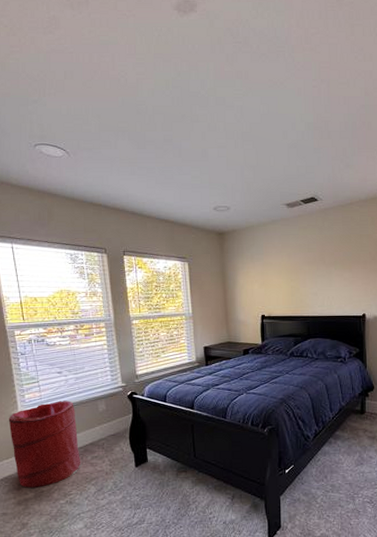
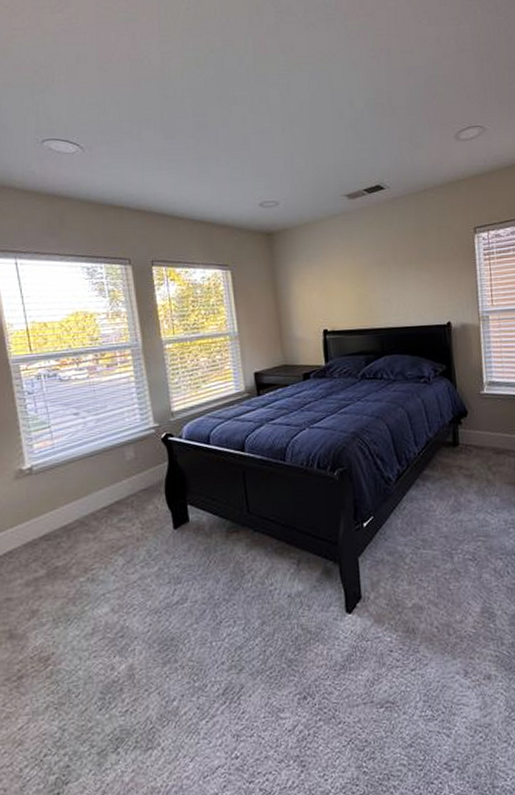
laundry hamper: present [8,401,80,488] -> none [13,449,104,564]

